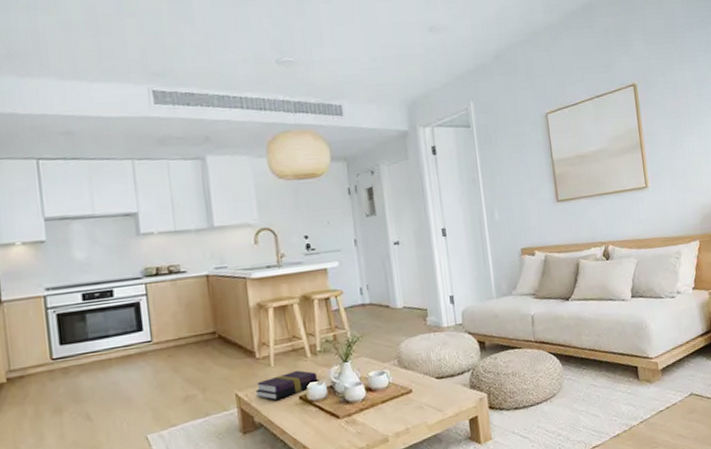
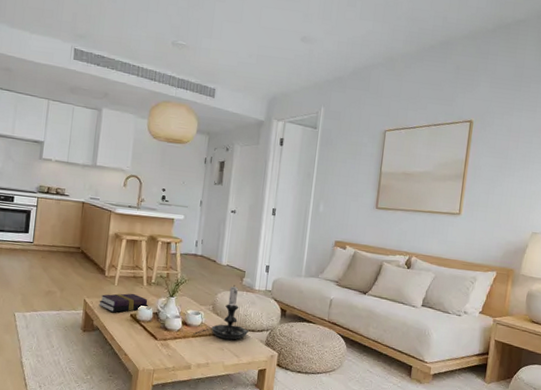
candle holder: none [402,328,448,395] -> present [211,285,249,340]

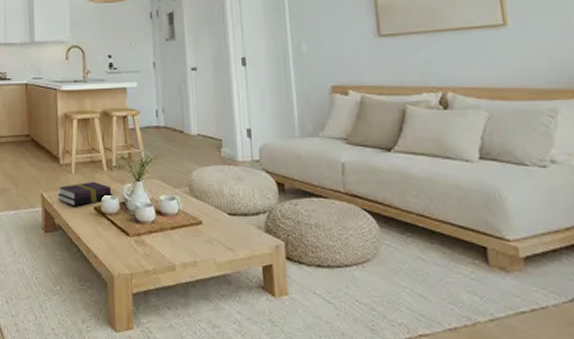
candle holder: present [211,285,249,340] -> none [192,158,241,229]

